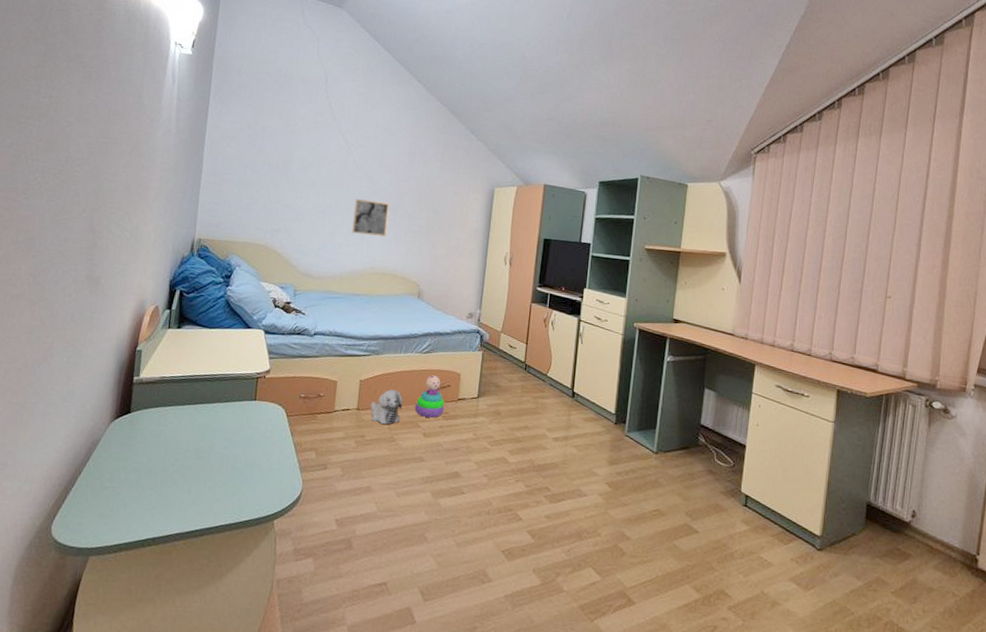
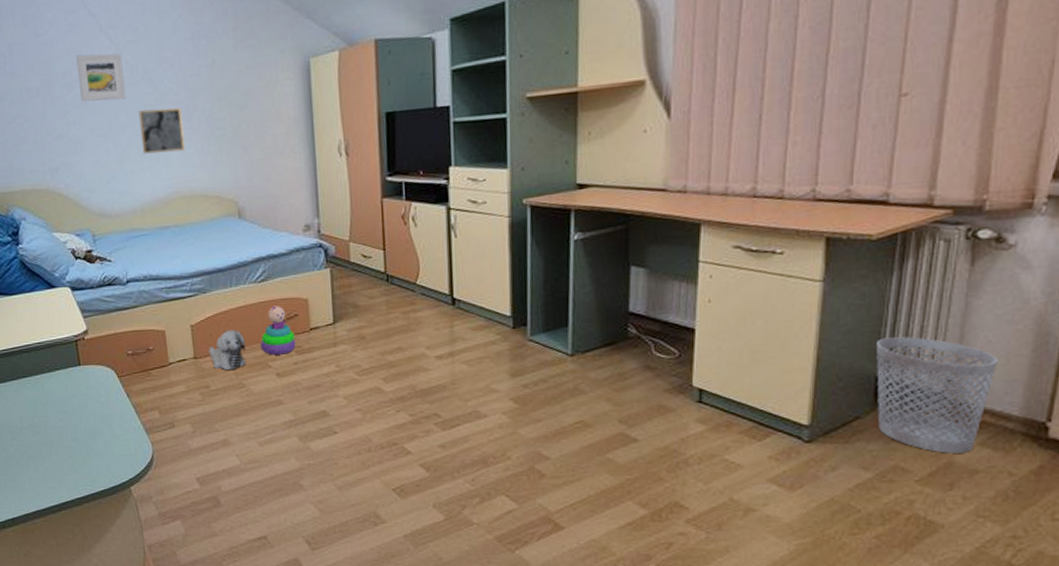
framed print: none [311,147,352,188] -> present [75,53,126,102]
wastebasket: none [867,473,946,573] -> present [876,337,999,454]

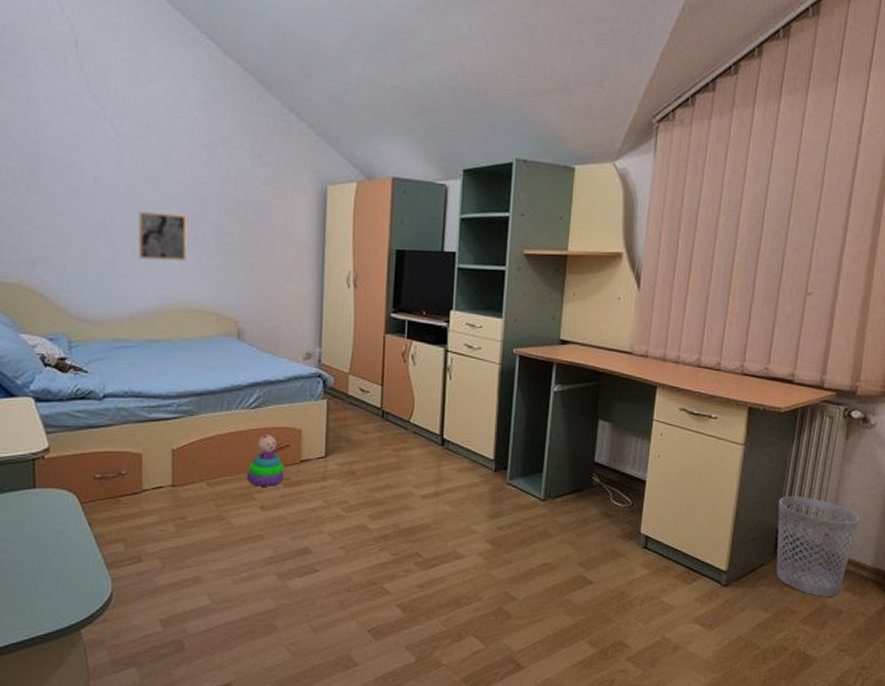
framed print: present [75,53,126,102] -> none [72,141,126,197]
plush toy: present [209,329,246,370] -> none [189,457,231,500]

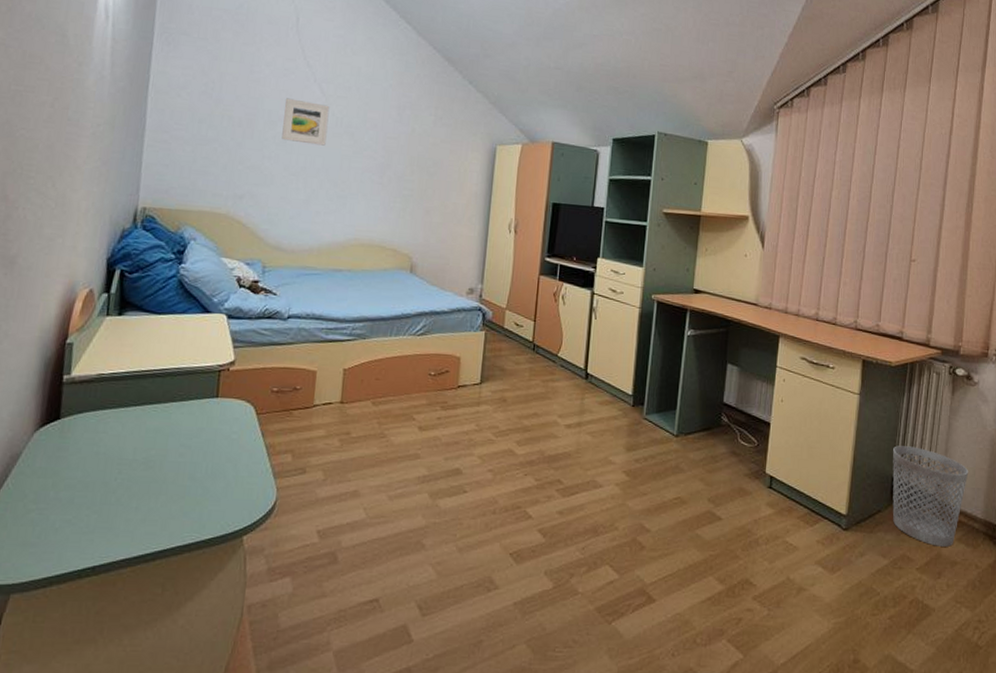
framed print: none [72,141,126,197] -> present [282,98,330,146]
wall art: present [138,212,187,261] -> none [331,159,376,203]
stacking toy: present [246,435,284,486] -> none [408,360,443,409]

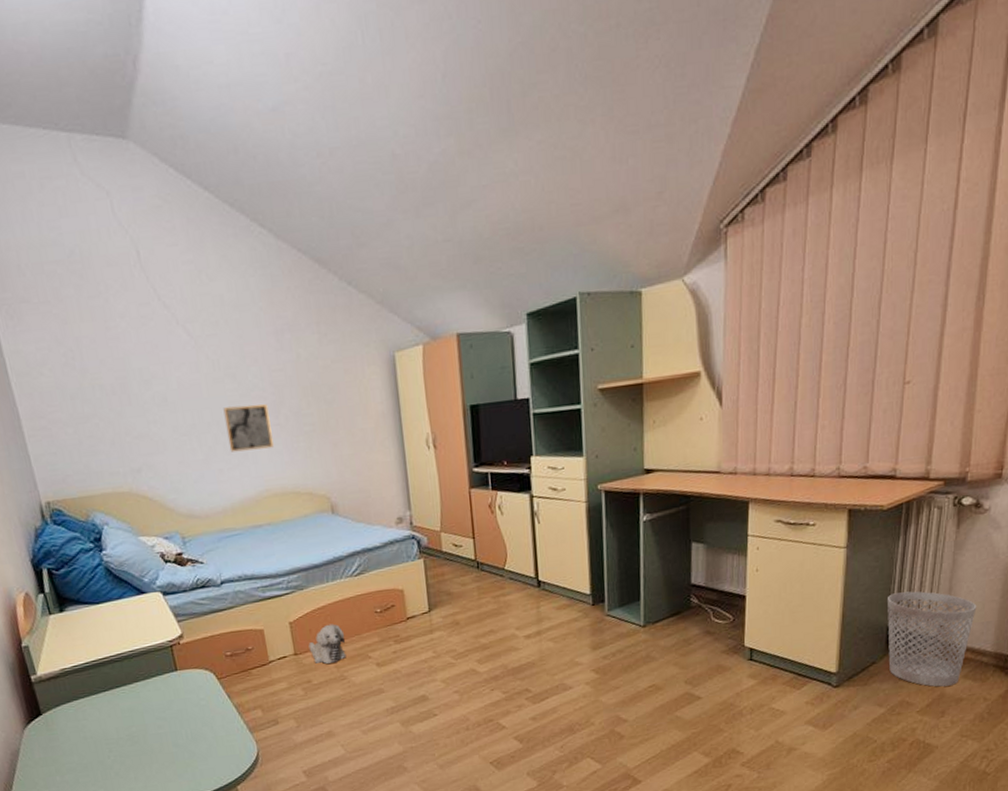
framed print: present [282,98,330,146] -> none [151,348,209,399]
wall art: none [331,159,376,203] -> present [223,404,274,452]
plush toy: none [356,378,395,418] -> present [308,623,347,664]

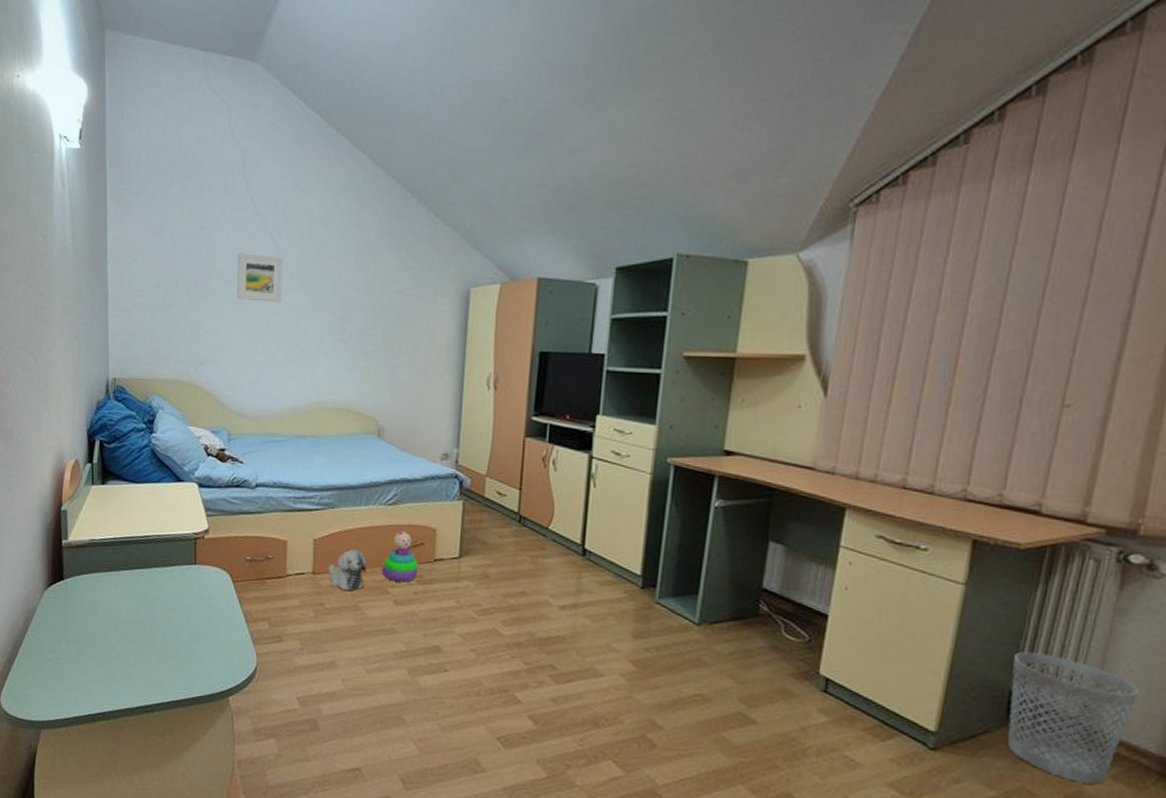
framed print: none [151,348,209,399] -> present [237,253,283,302]
wall art: present [223,404,274,452] -> none [290,316,335,362]
stacking toy: none [359,598,394,646] -> present [381,531,418,582]

